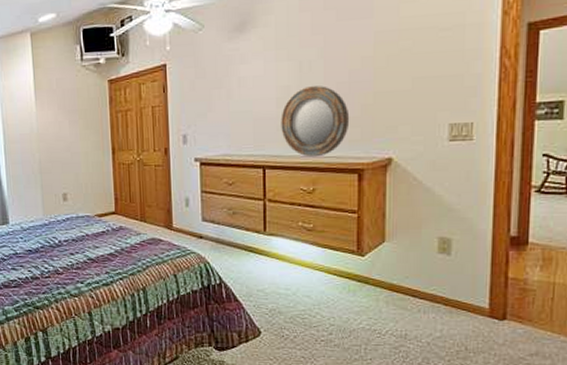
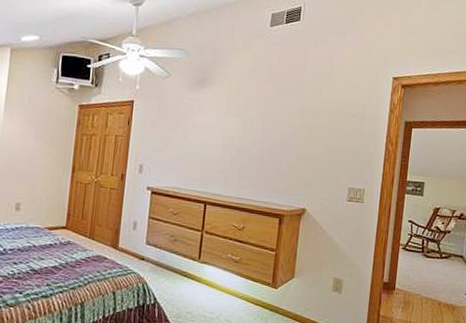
home mirror: present [281,86,350,157] -> none [223,140,278,200]

